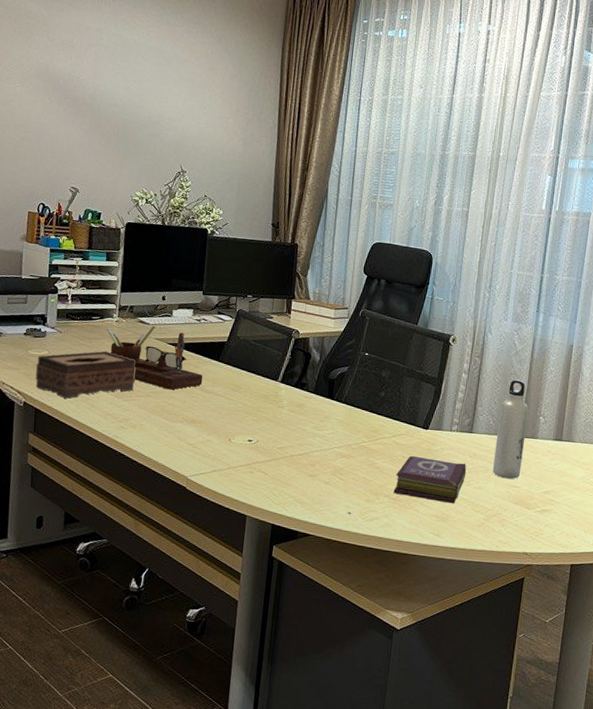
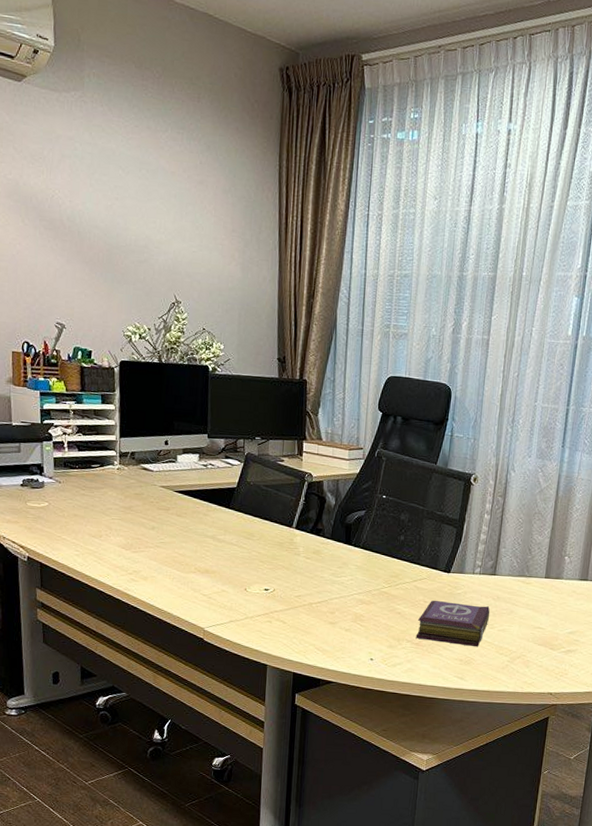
tissue box: present [35,351,137,399] -> none [36,500,143,552]
desk organizer: present [106,325,203,390] -> none [108,472,214,540]
water bottle: present [493,379,529,479] -> none [517,518,553,621]

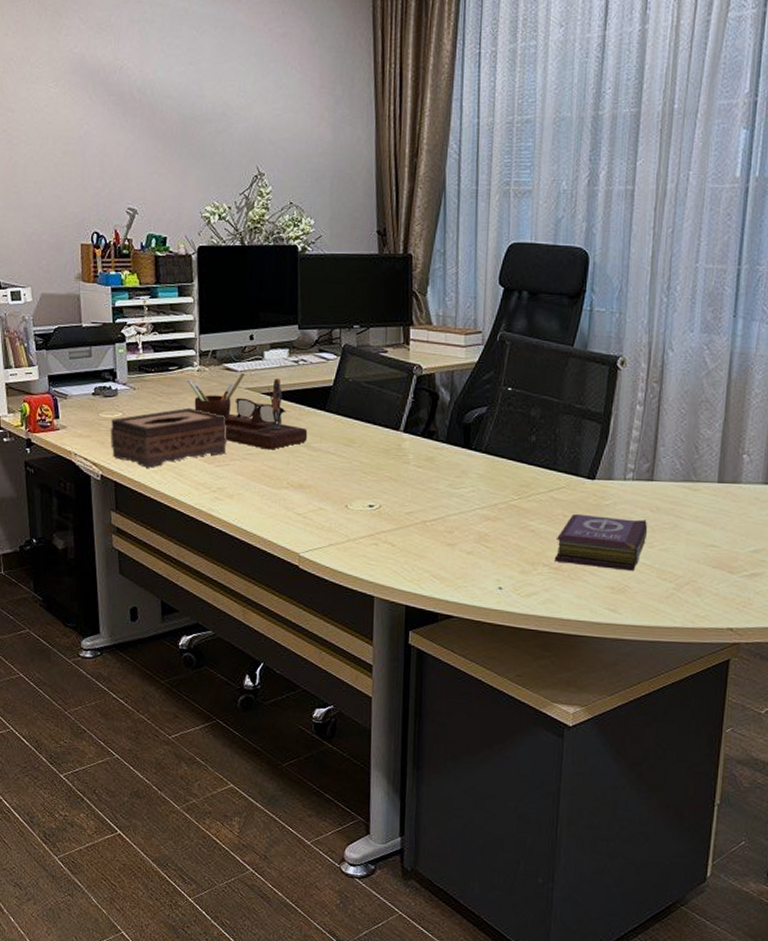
tissue box: none [36,500,143,552] -> present [110,407,227,468]
desk organizer: none [108,472,214,540] -> present [187,372,308,450]

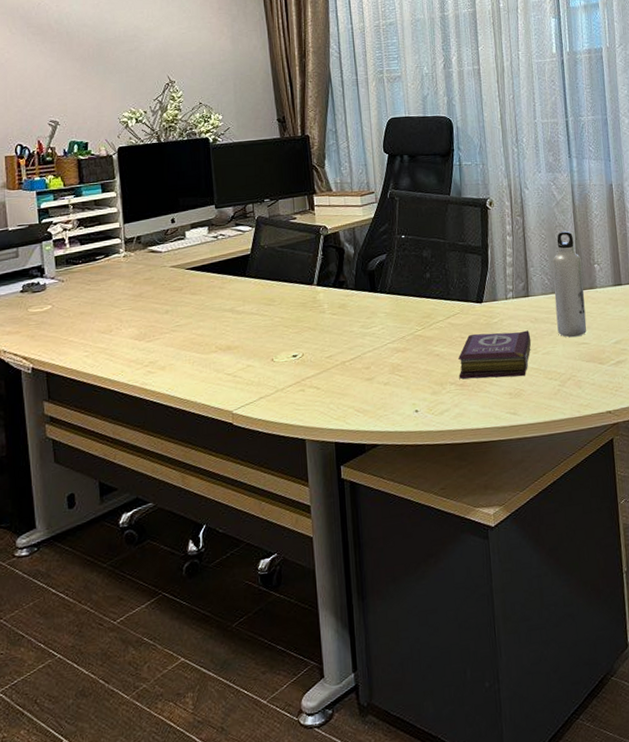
tissue box: present [110,407,227,468] -> none [39,291,156,354]
desk organizer: present [187,372,308,450] -> none [114,252,231,320]
water bottle: none [682,408,727,537] -> present [552,231,587,338]

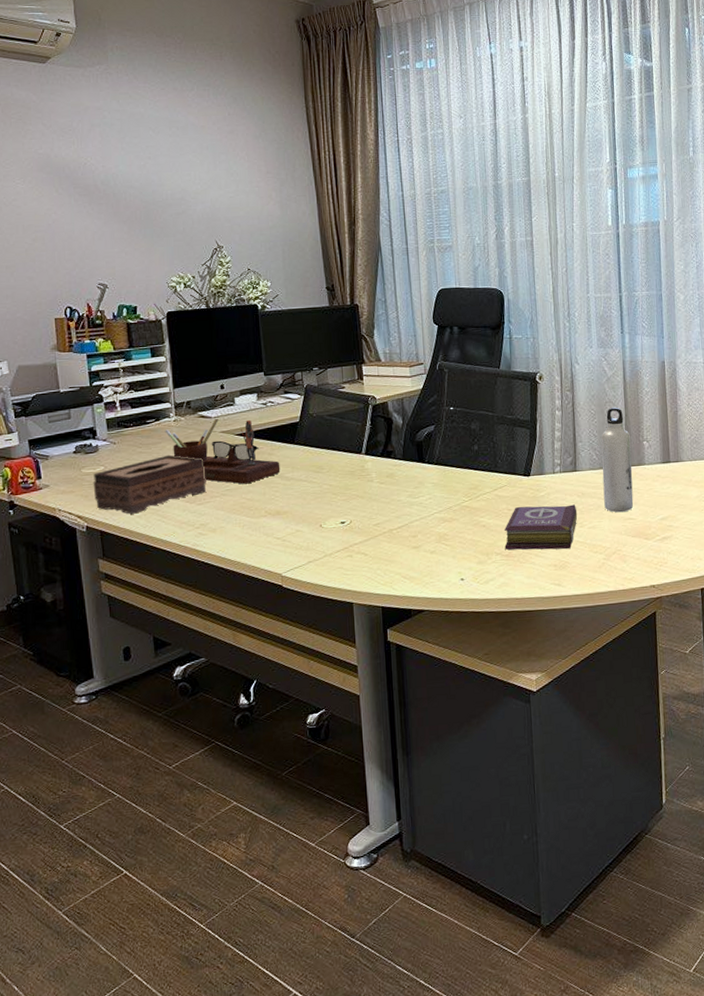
tissue box: none [39,291,156,354] -> present [93,454,206,514]
desk organizer: none [114,252,231,320] -> present [165,418,281,484]

